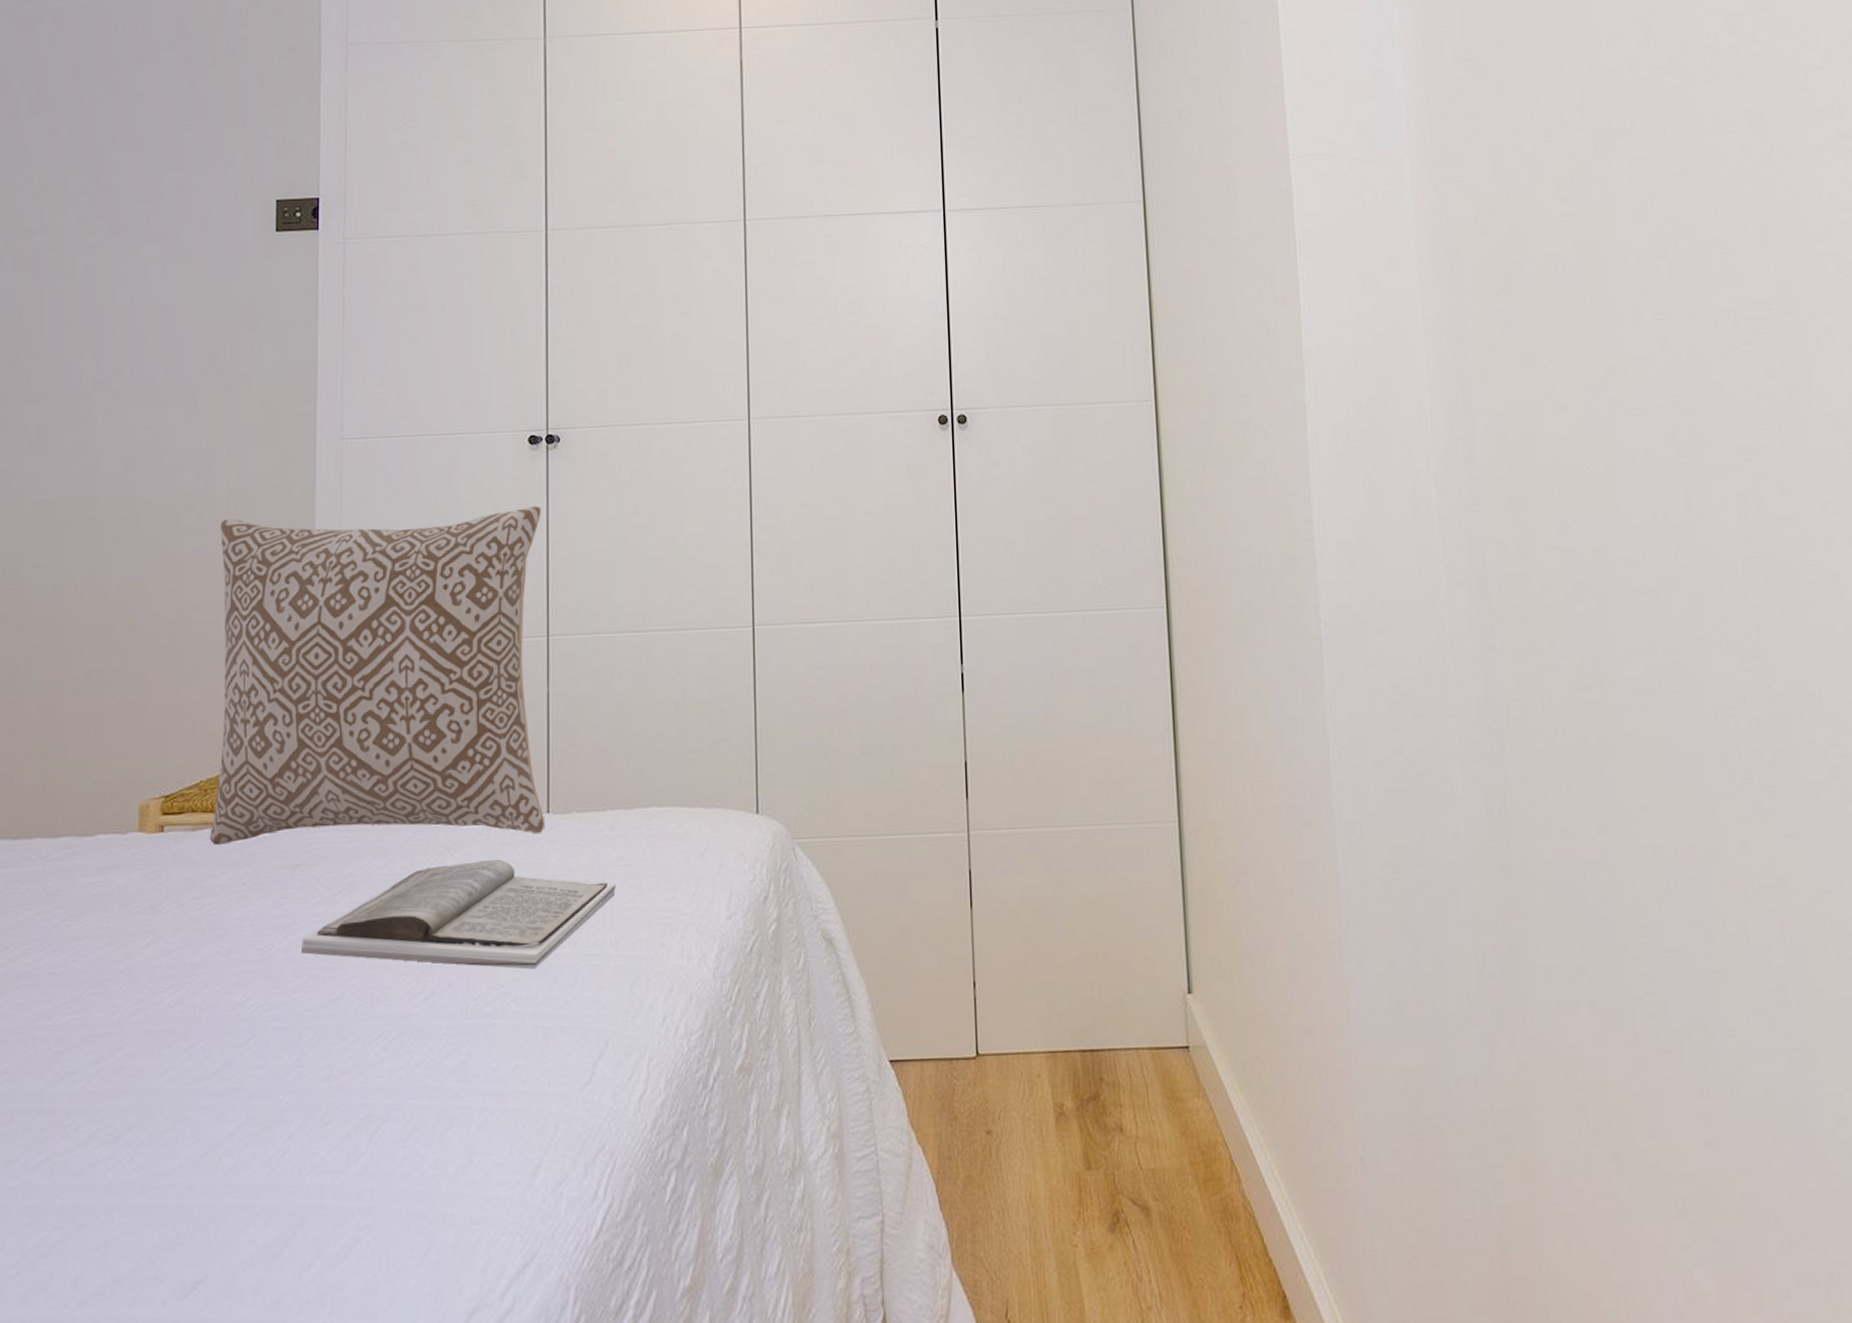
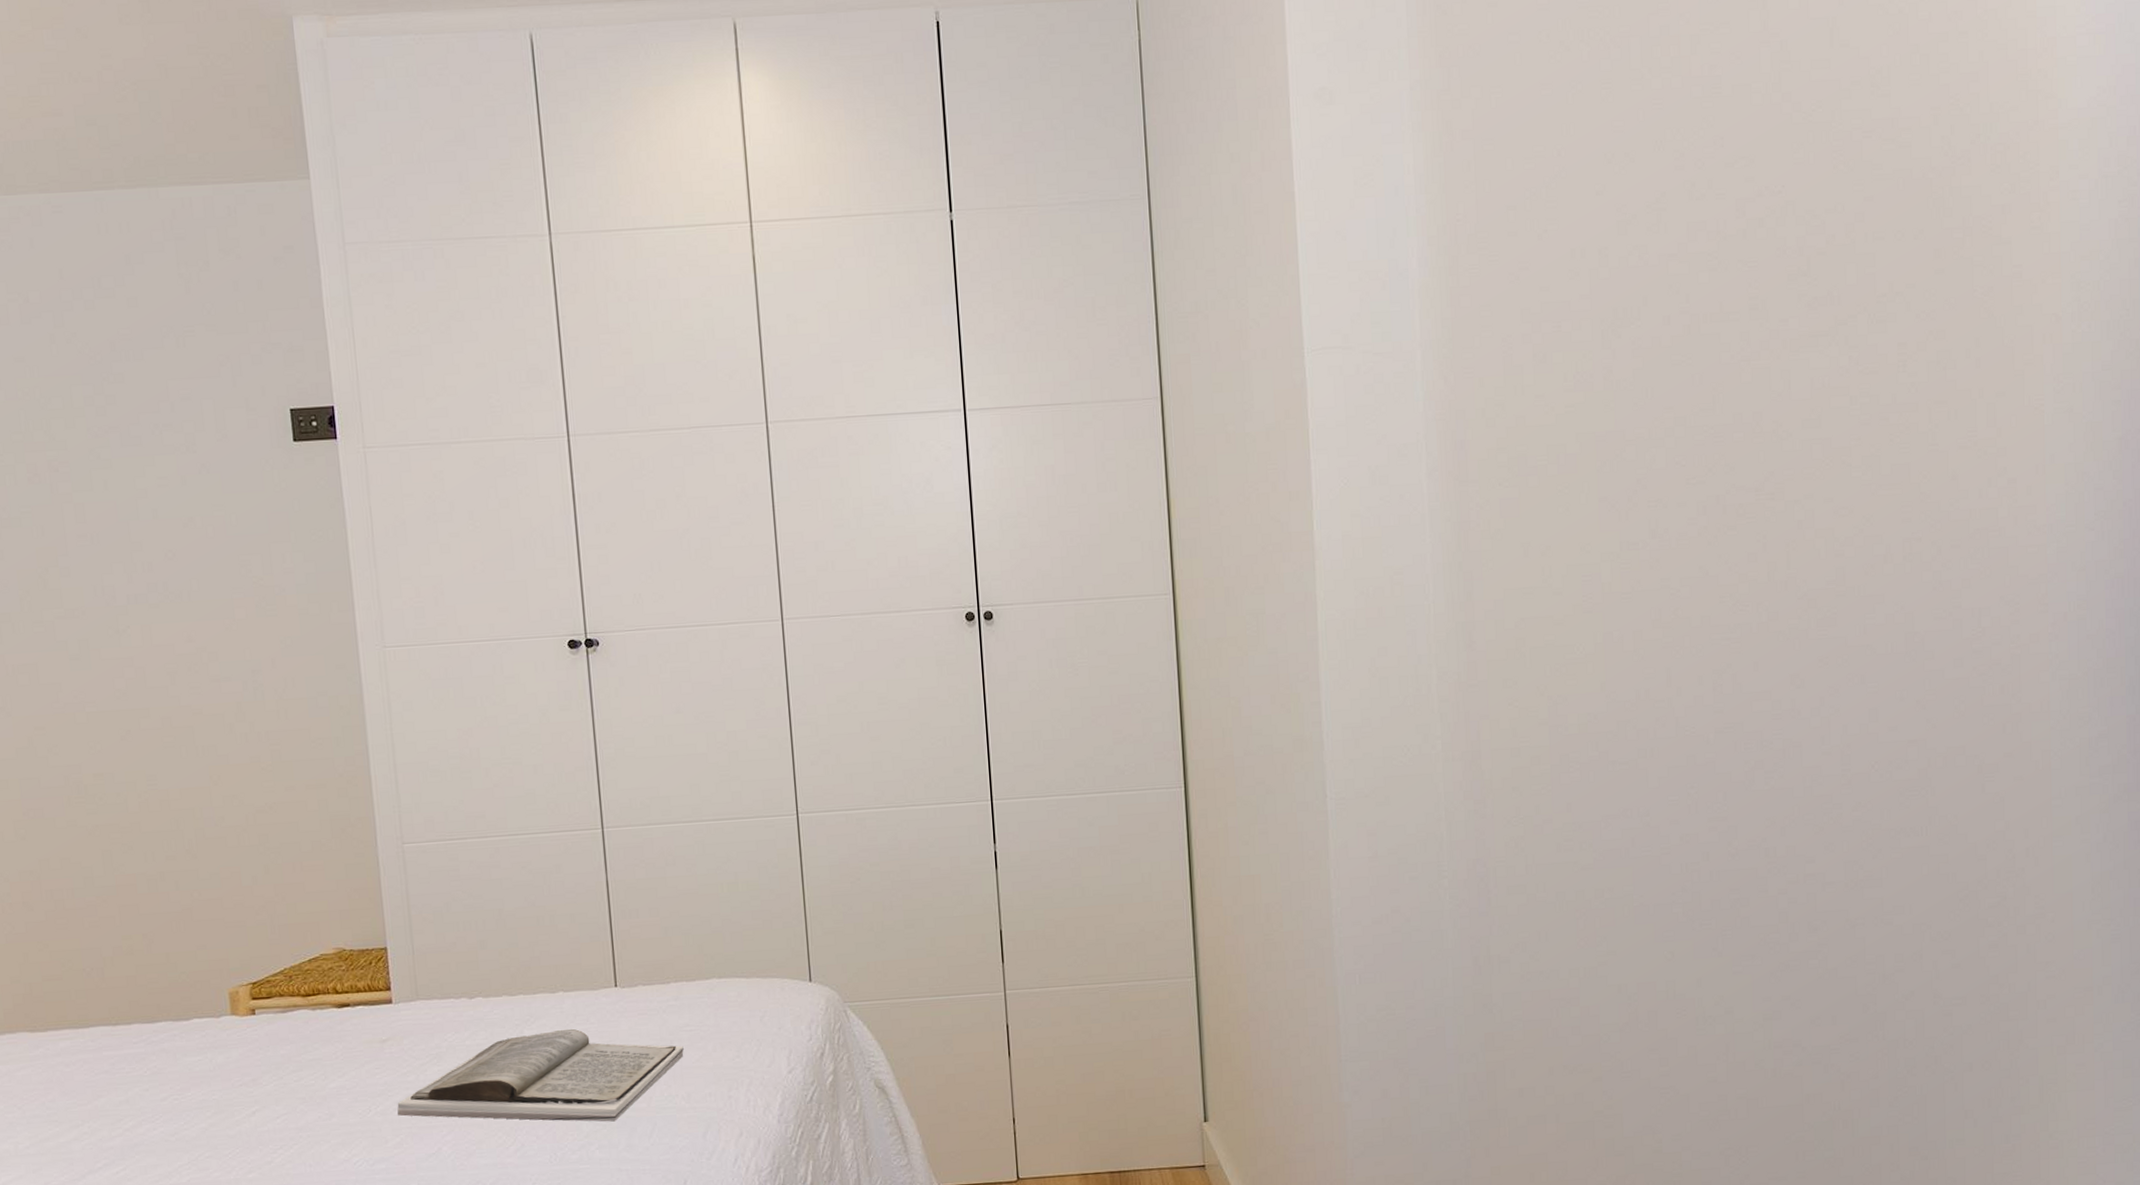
pillow: present [209,506,545,845] -> none [273,707,615,1024]

